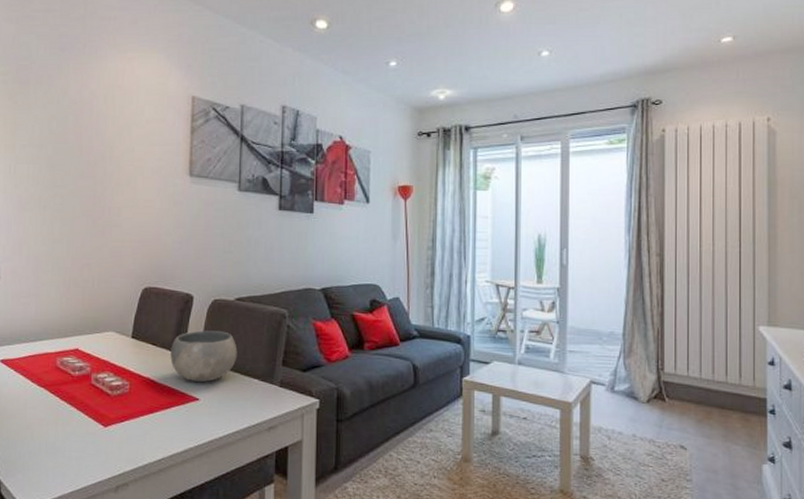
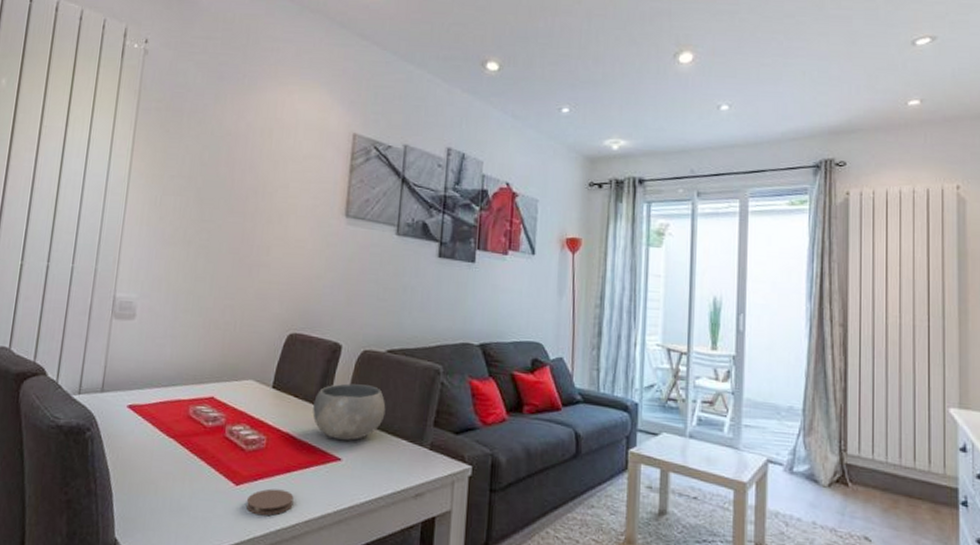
coaster: none [115,428,158,453] -> present [245,488,294,516]

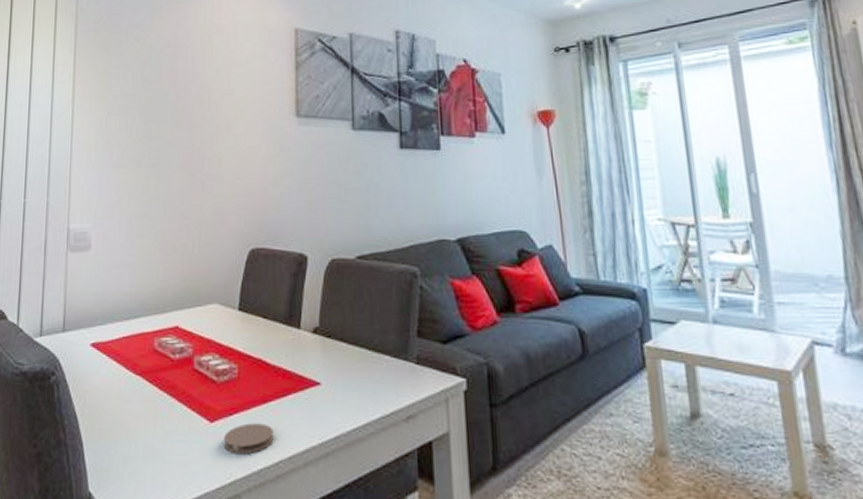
bowl: present [313,383,386,441] -> none [284,297,363,362]

